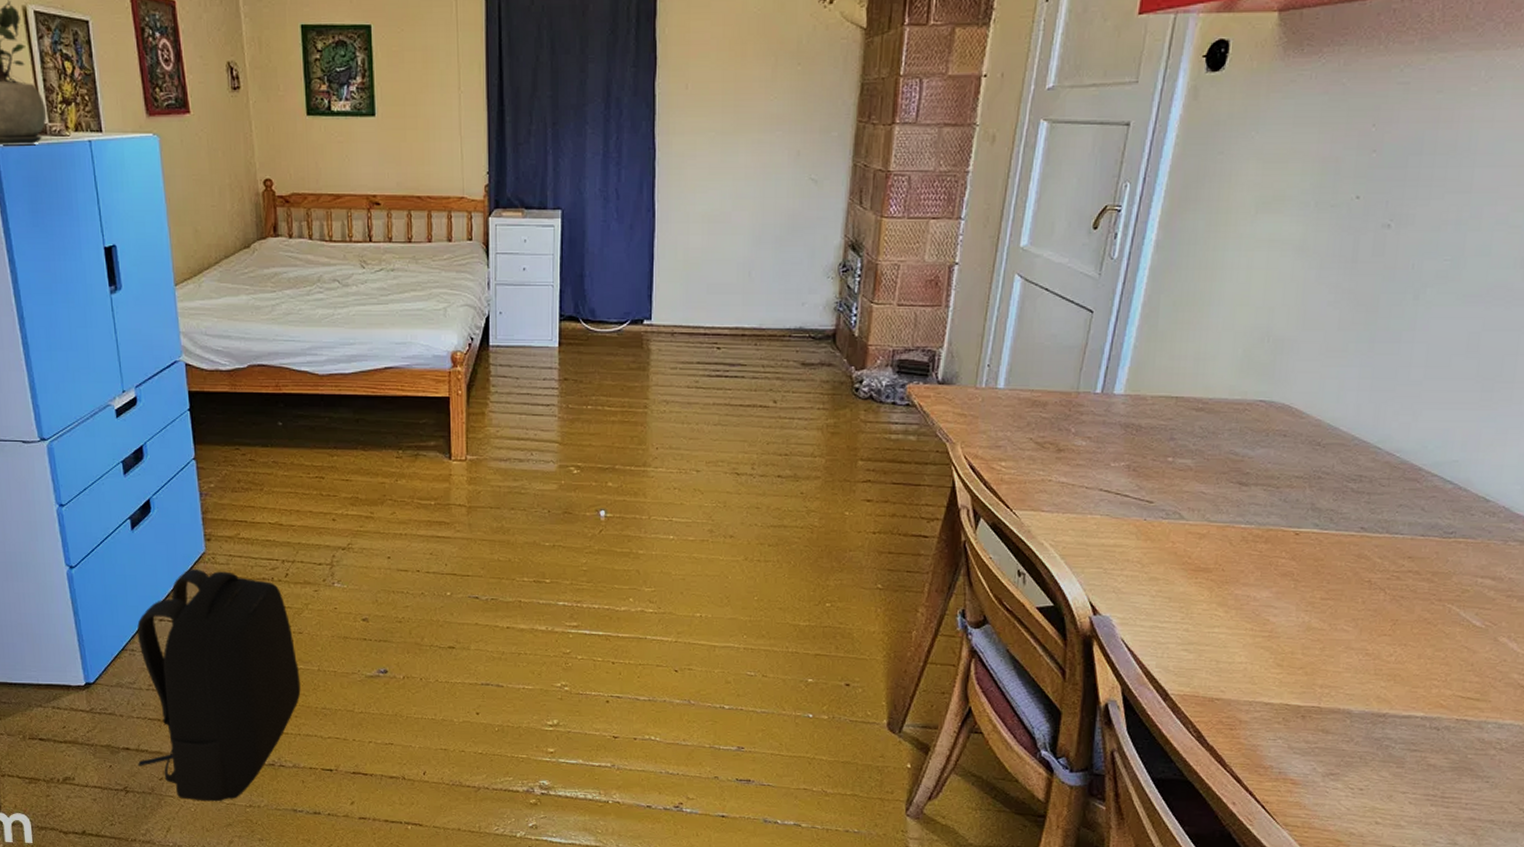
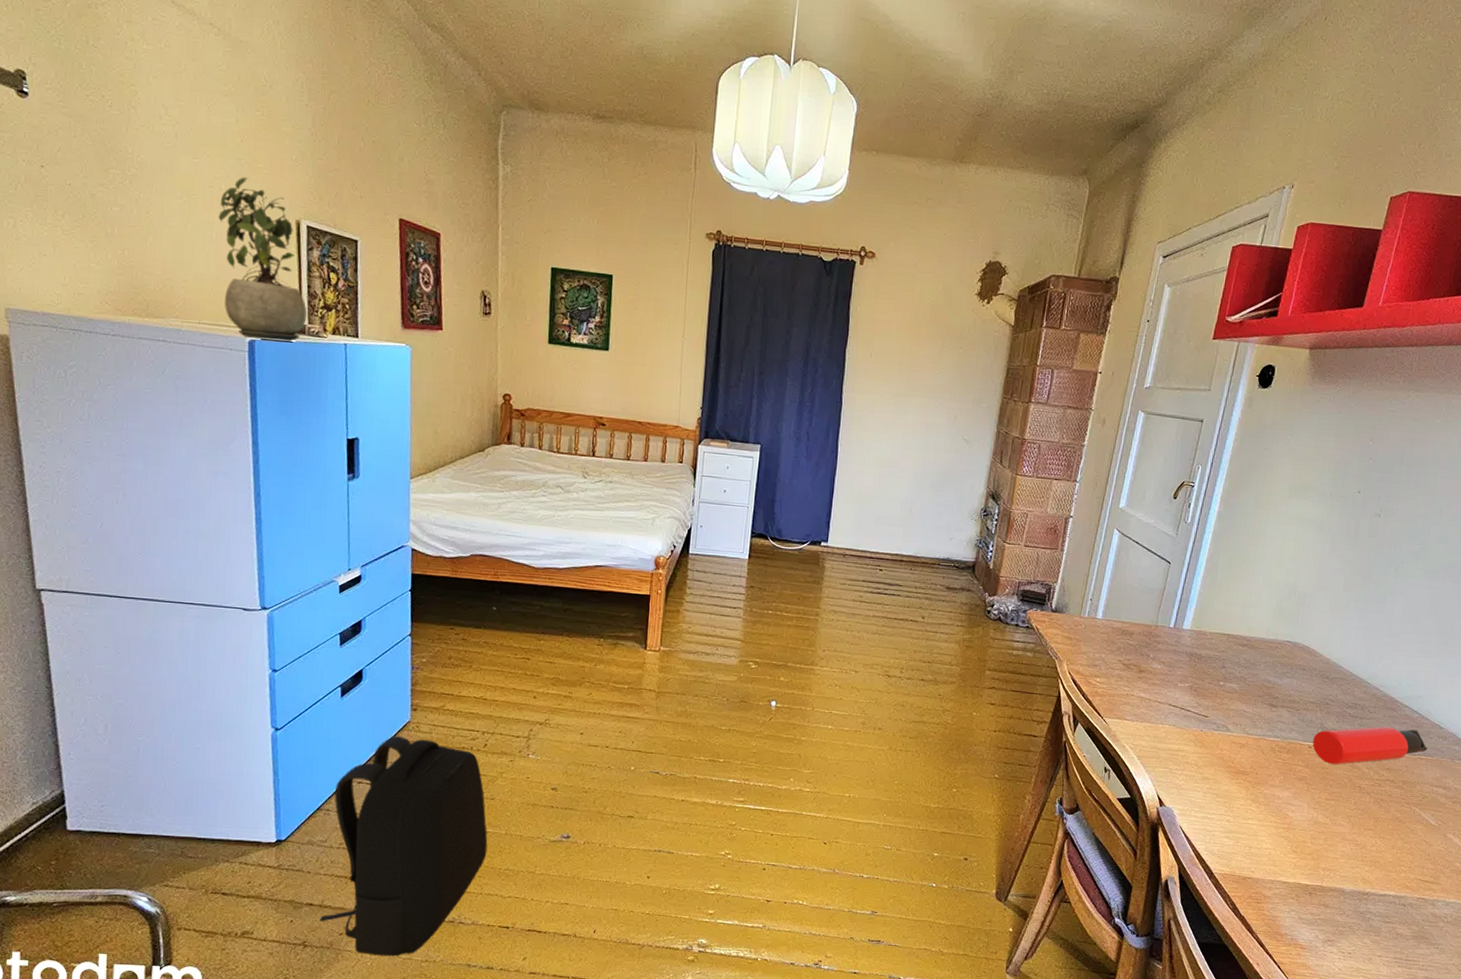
water bottle: none [1300,503,1468,554] -> present [1312,726,1428,765]

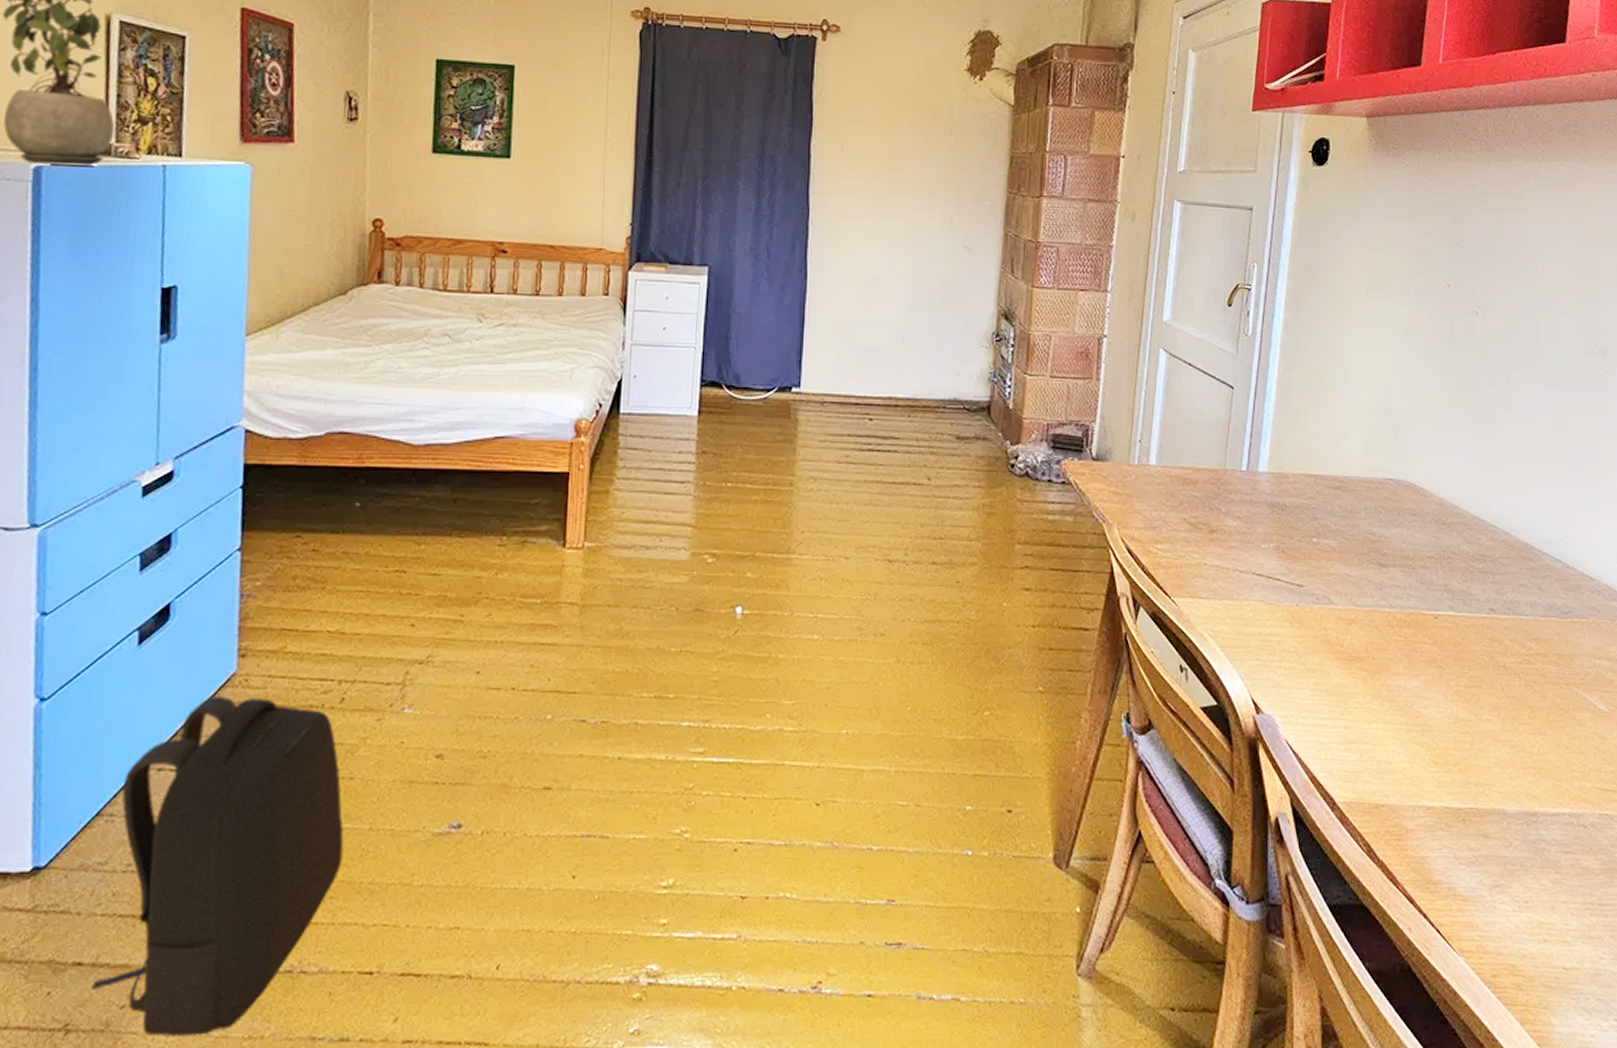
water bottle: present [1312,726,1428,765] -> none [1438,583,1581,638]

